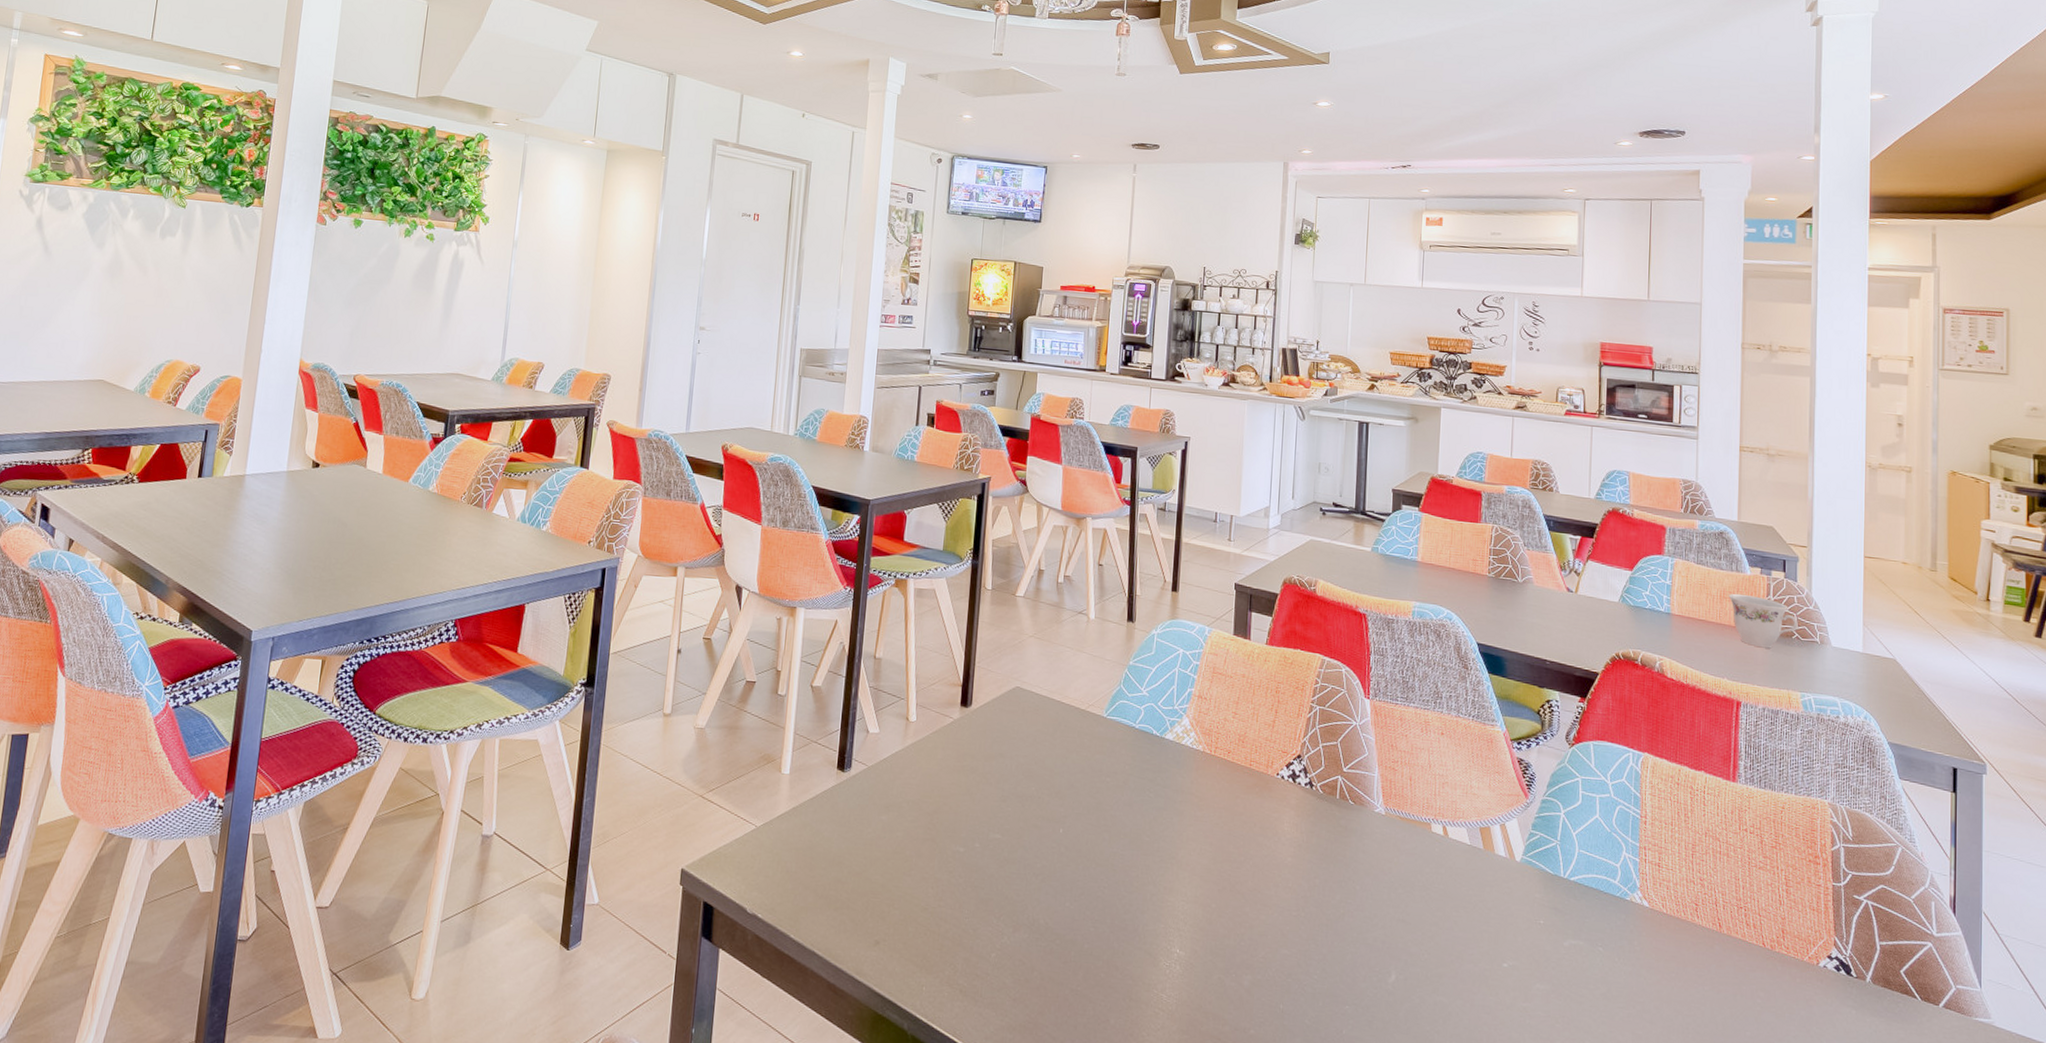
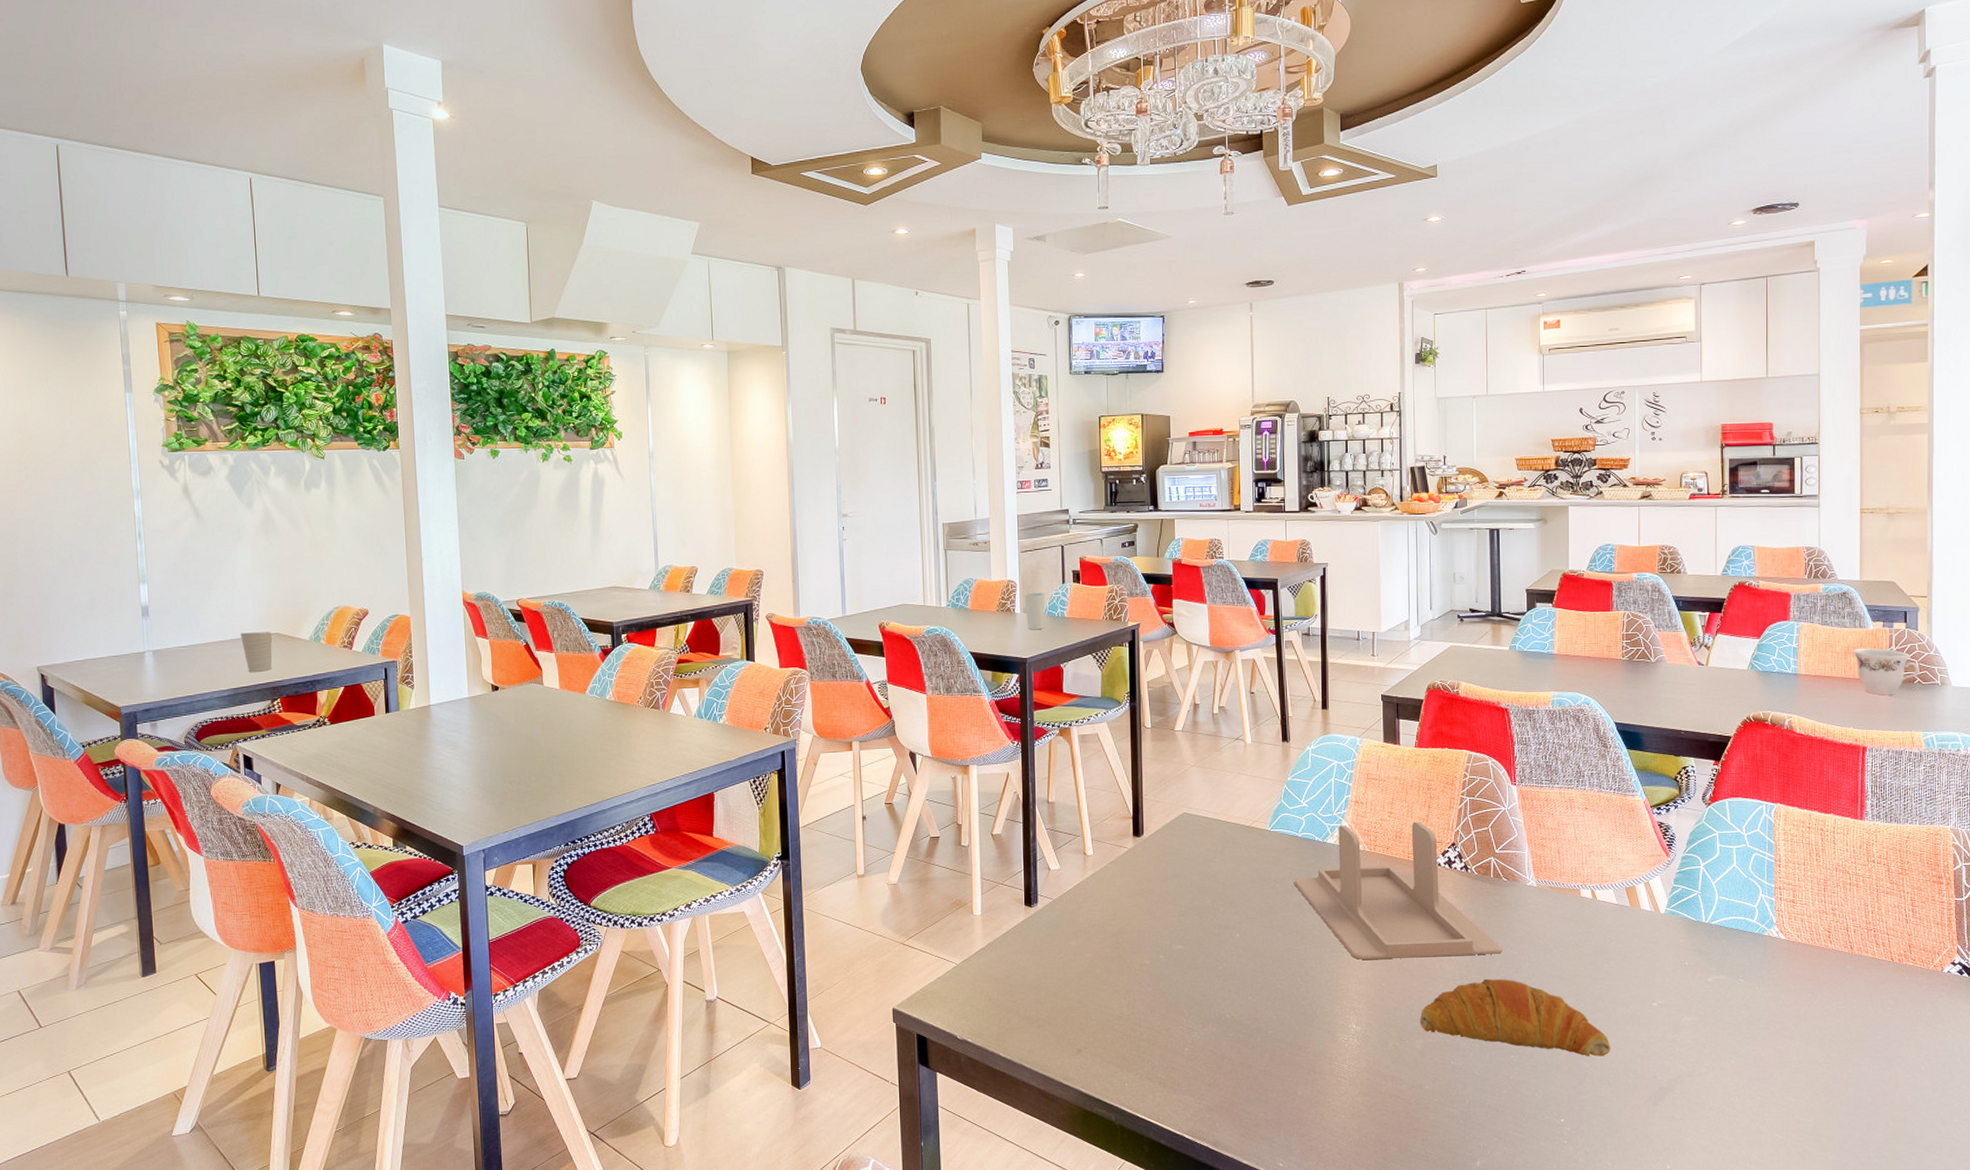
cup: none [64,375,98,419] -> present [240,632,273,673]
cup: none [874,431,896,471] -> present [1024,593,1045,630]
napkin holder: none [1126,720,1344,886] -> present [1294,821,1502,960]
croissant: none [1249,913,1455,1019] -> present [1420,978,1611,1057]

